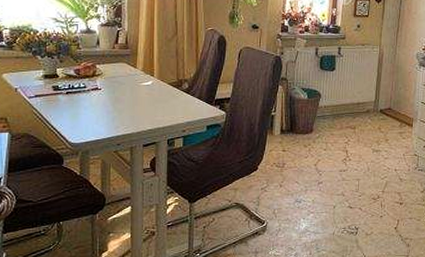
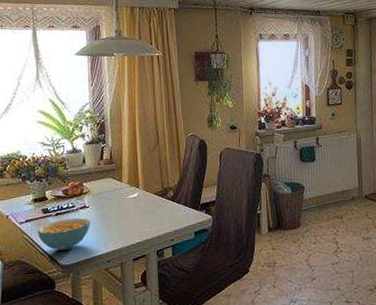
cereal bowl: none [46,98,102,128] -> present [37,217,91,250]

